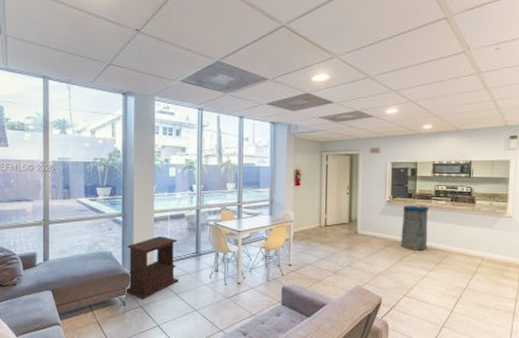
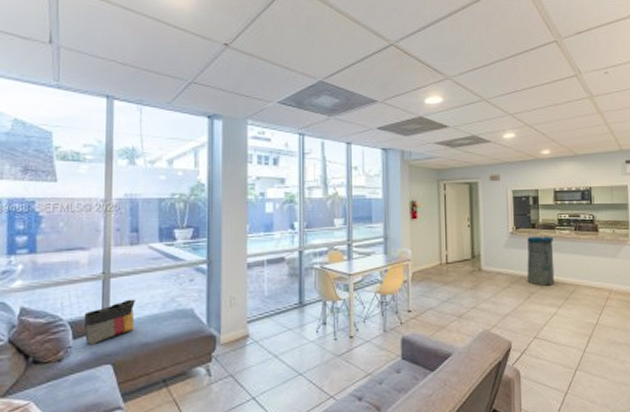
tote bag: none [30,241,68,274] -> present [84,299,135,344]
side table: present [126,236,178,299] -> none [211,286,278,366]

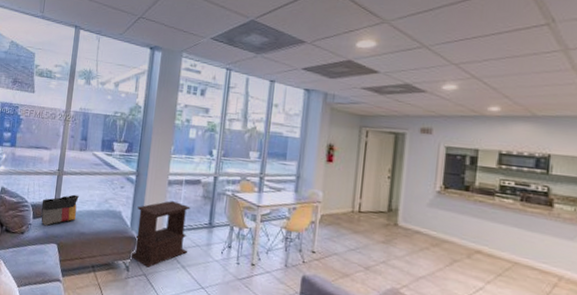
side table: none [211,286,278,366] -> present [131,201,191,268]
trash can: present [527,236,555,286] -> none [451,199,491,257]

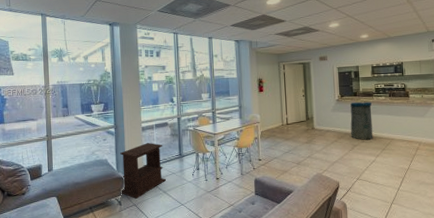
tote bag: present [41,194,79,226] -> none [36,153,70,183]
trash can: none [451,199,491,257] -> present [350,102,373,140]

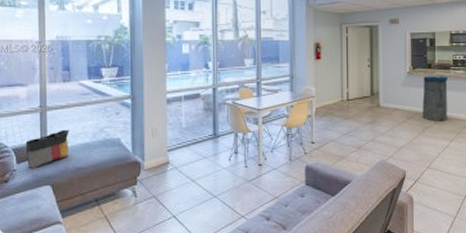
tote bag: none [36,153,70,183] -> present [25,129,70,168]
side table: present [120,143,166,199] -> none [137,119,195,189]

